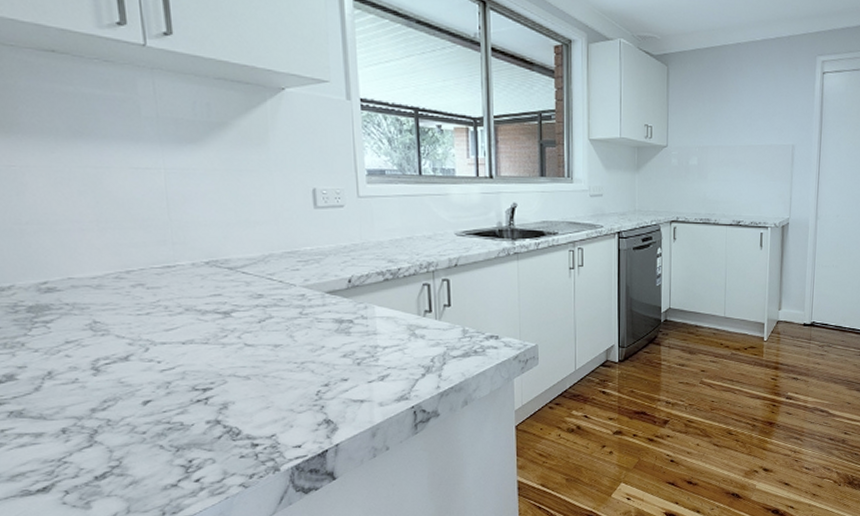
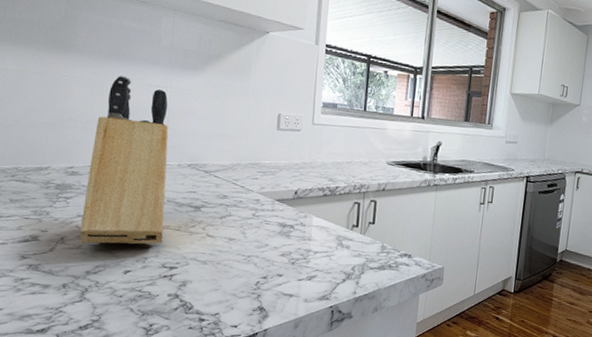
knife block: none [70,158,188,377] -> present [79,75,169,246]

